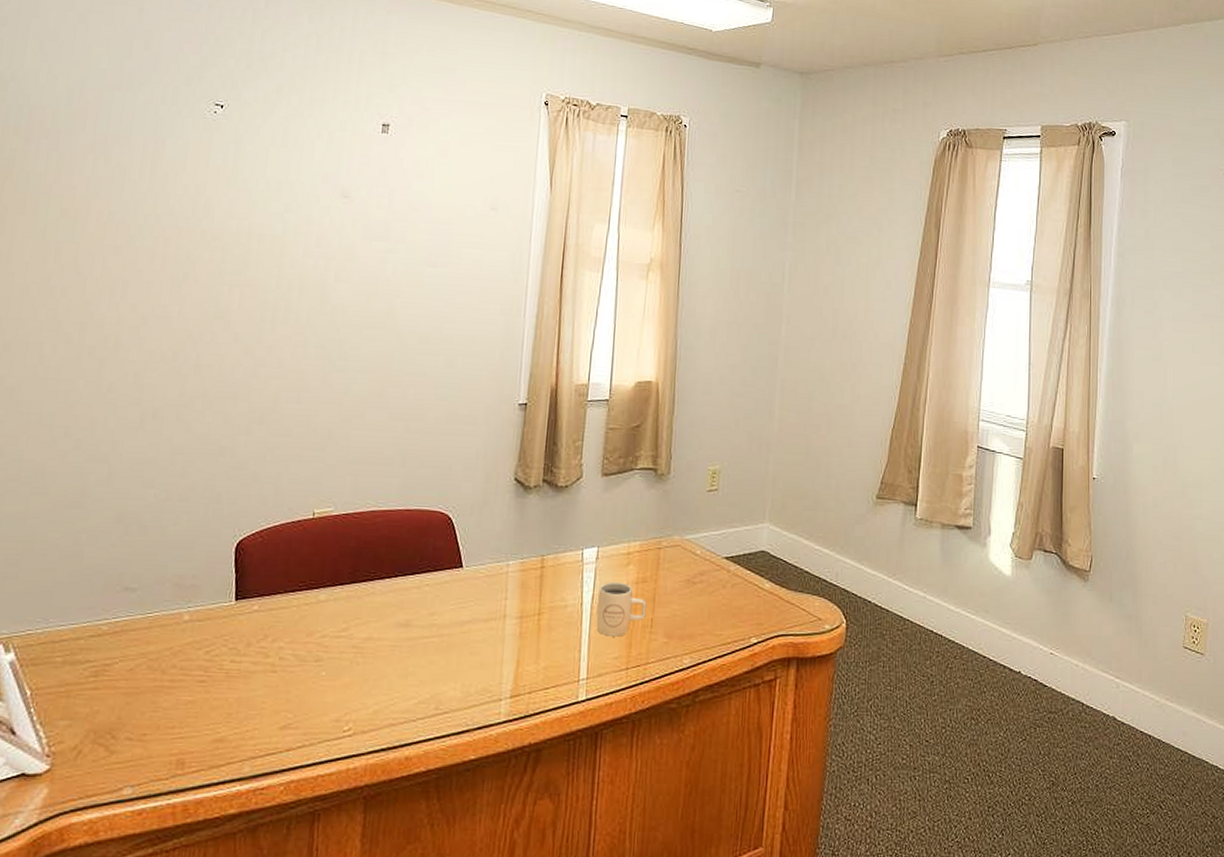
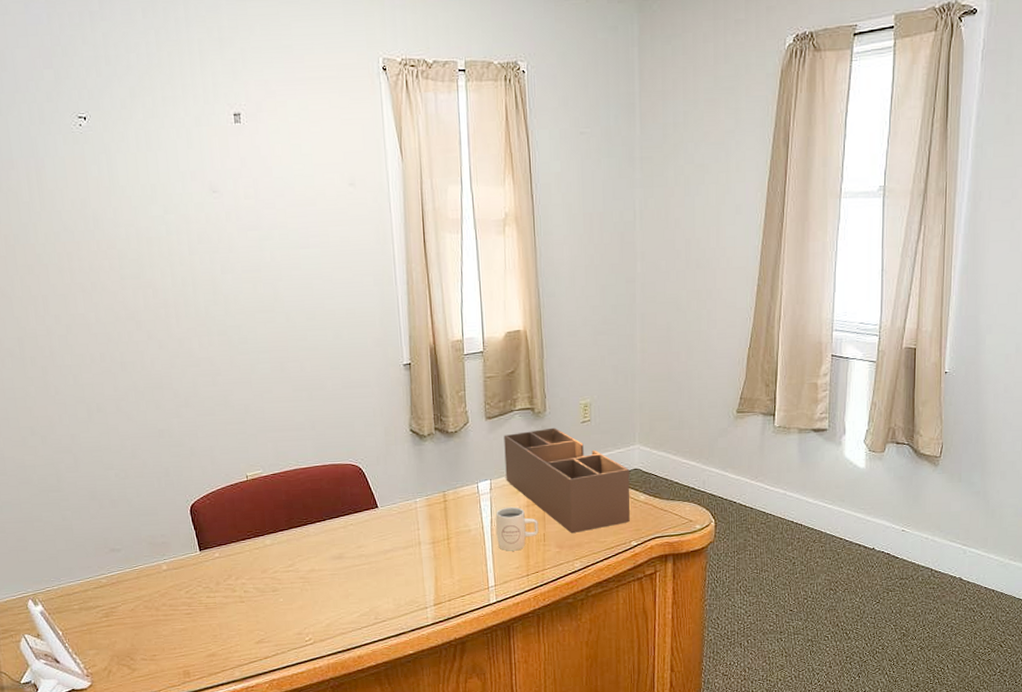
desk organizer: none [616,493,756,622] -> present [504,427,631,534]

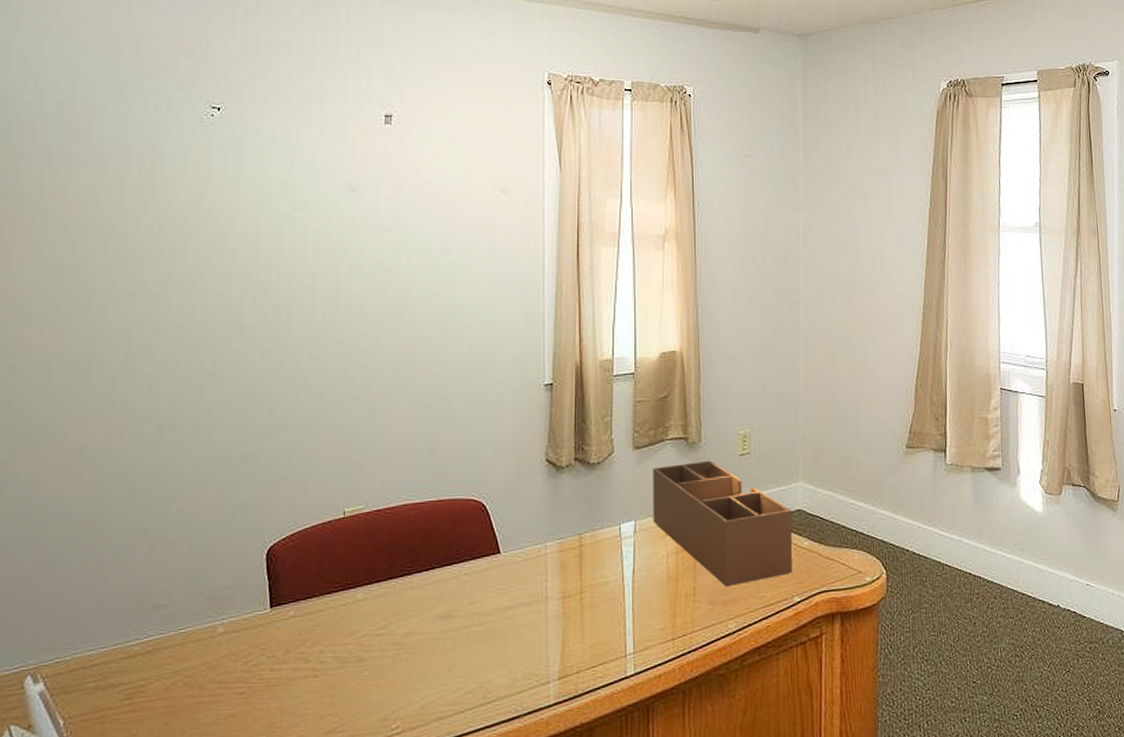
mug: present [495,506,539,551] -> none [639,553,688,609]

